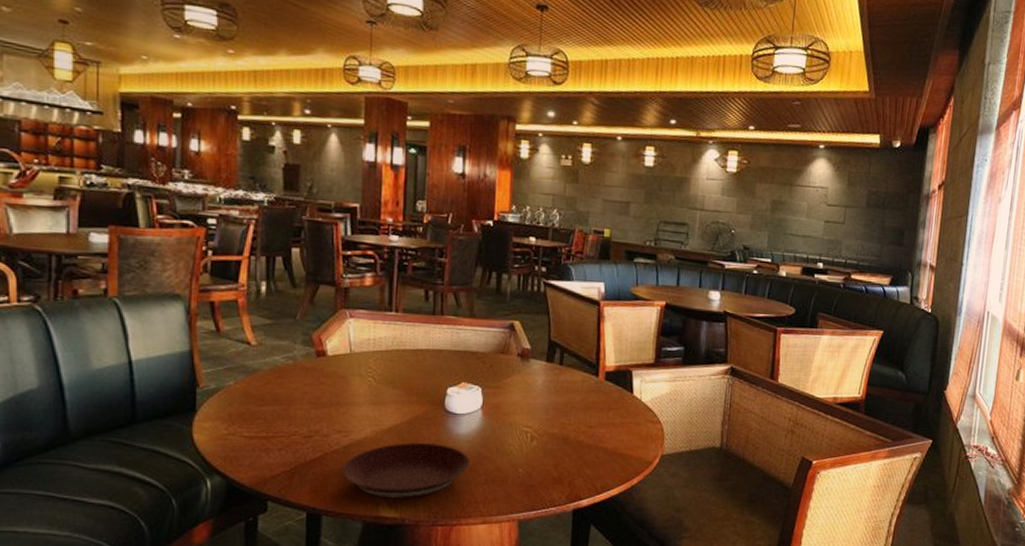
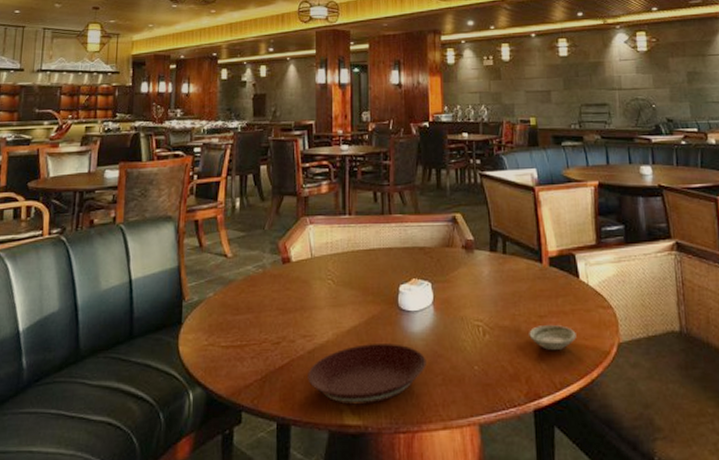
saucer: none [576,434,623,458] -> present [529,324,576,350]

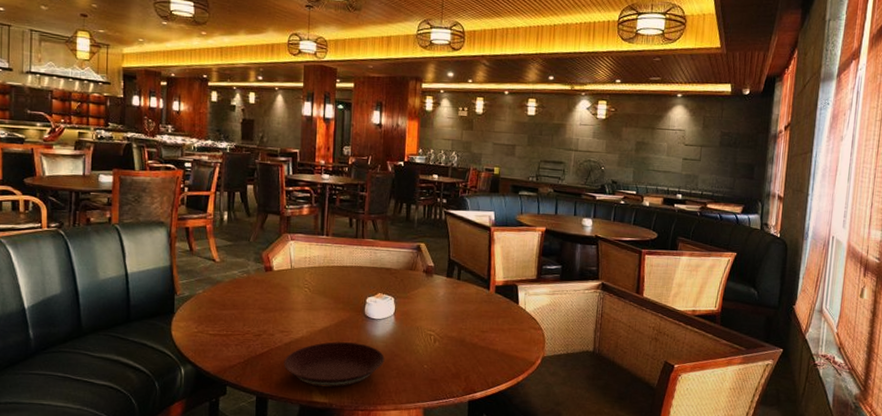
saucer: present [529,324,576,350] -> none [471,338,510,358]

